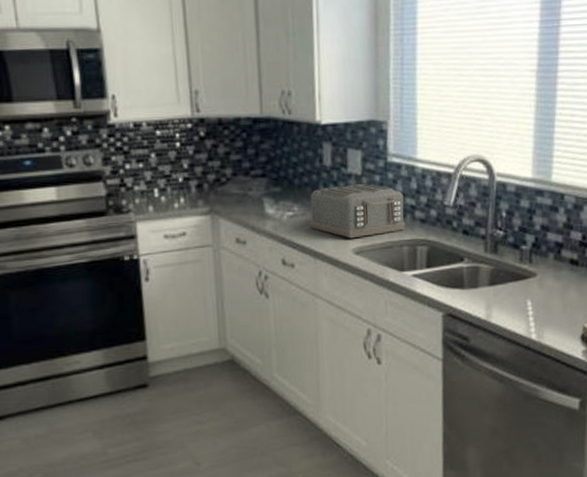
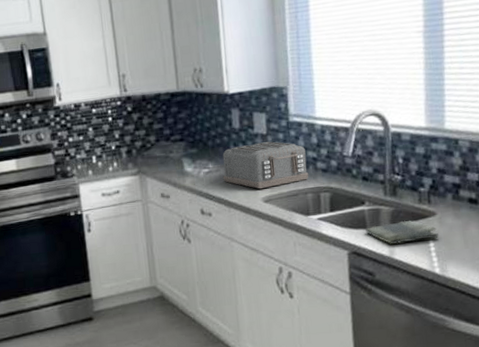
dish towel: none [463,280,537,307] -> present [365,220,439,244]

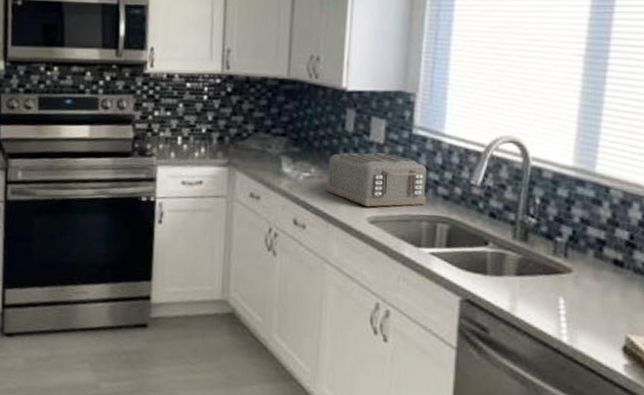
dish towel: present [365,220,439,244] -> none [485,272,572,301]

